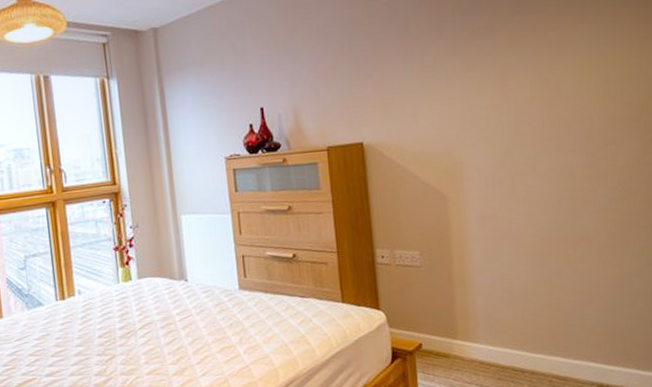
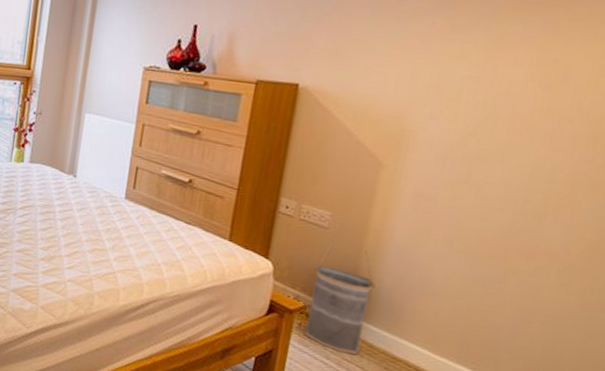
basket: none [420,277,476,377] -> present [304,241,376,355]

